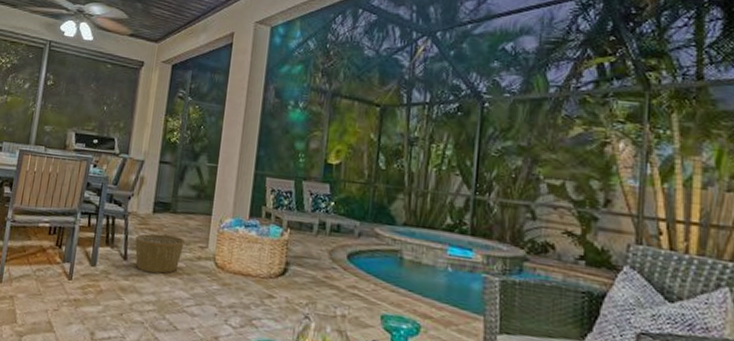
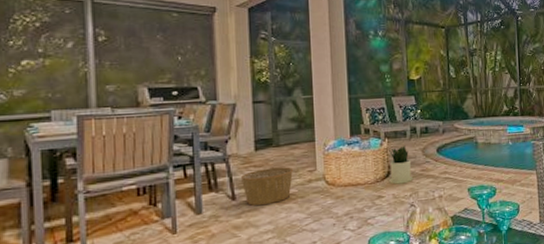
planter: none [283,239,314,289] -> present [388,145,414,185]

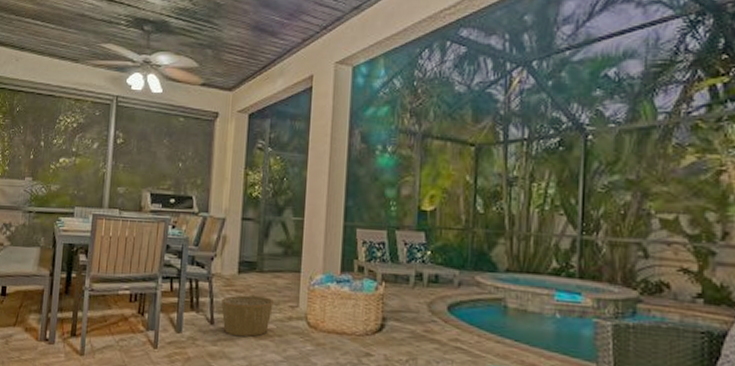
planter: present [388,145,414,185] -> none [380,293,413,345]

